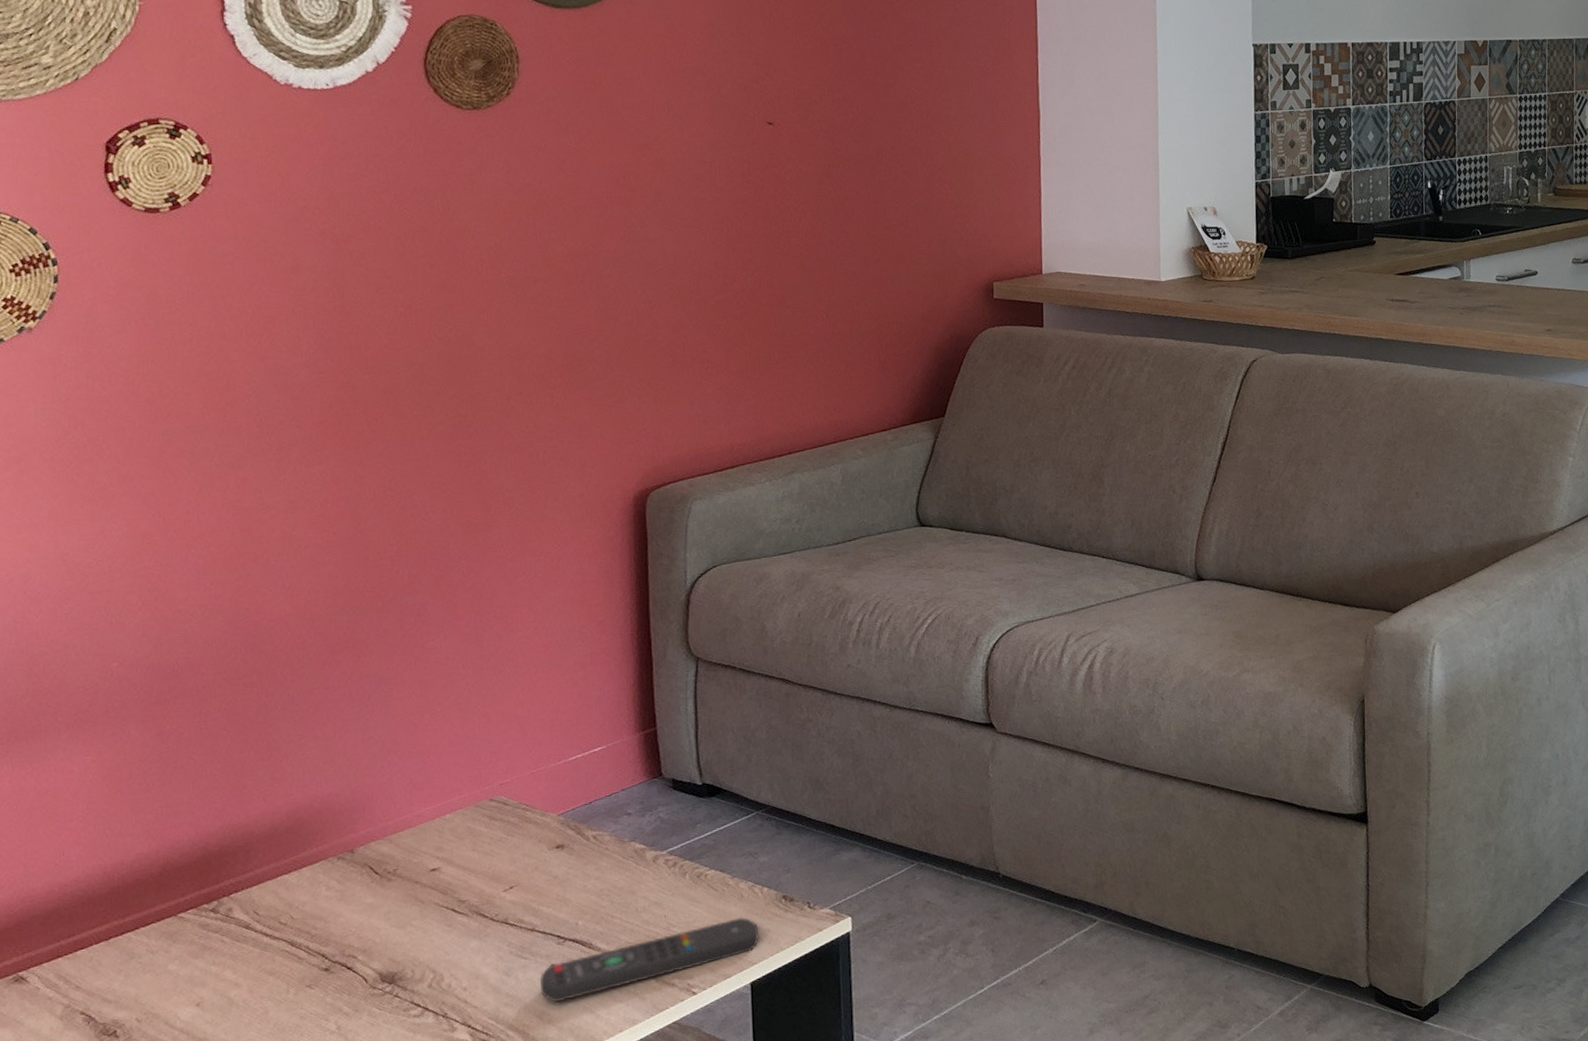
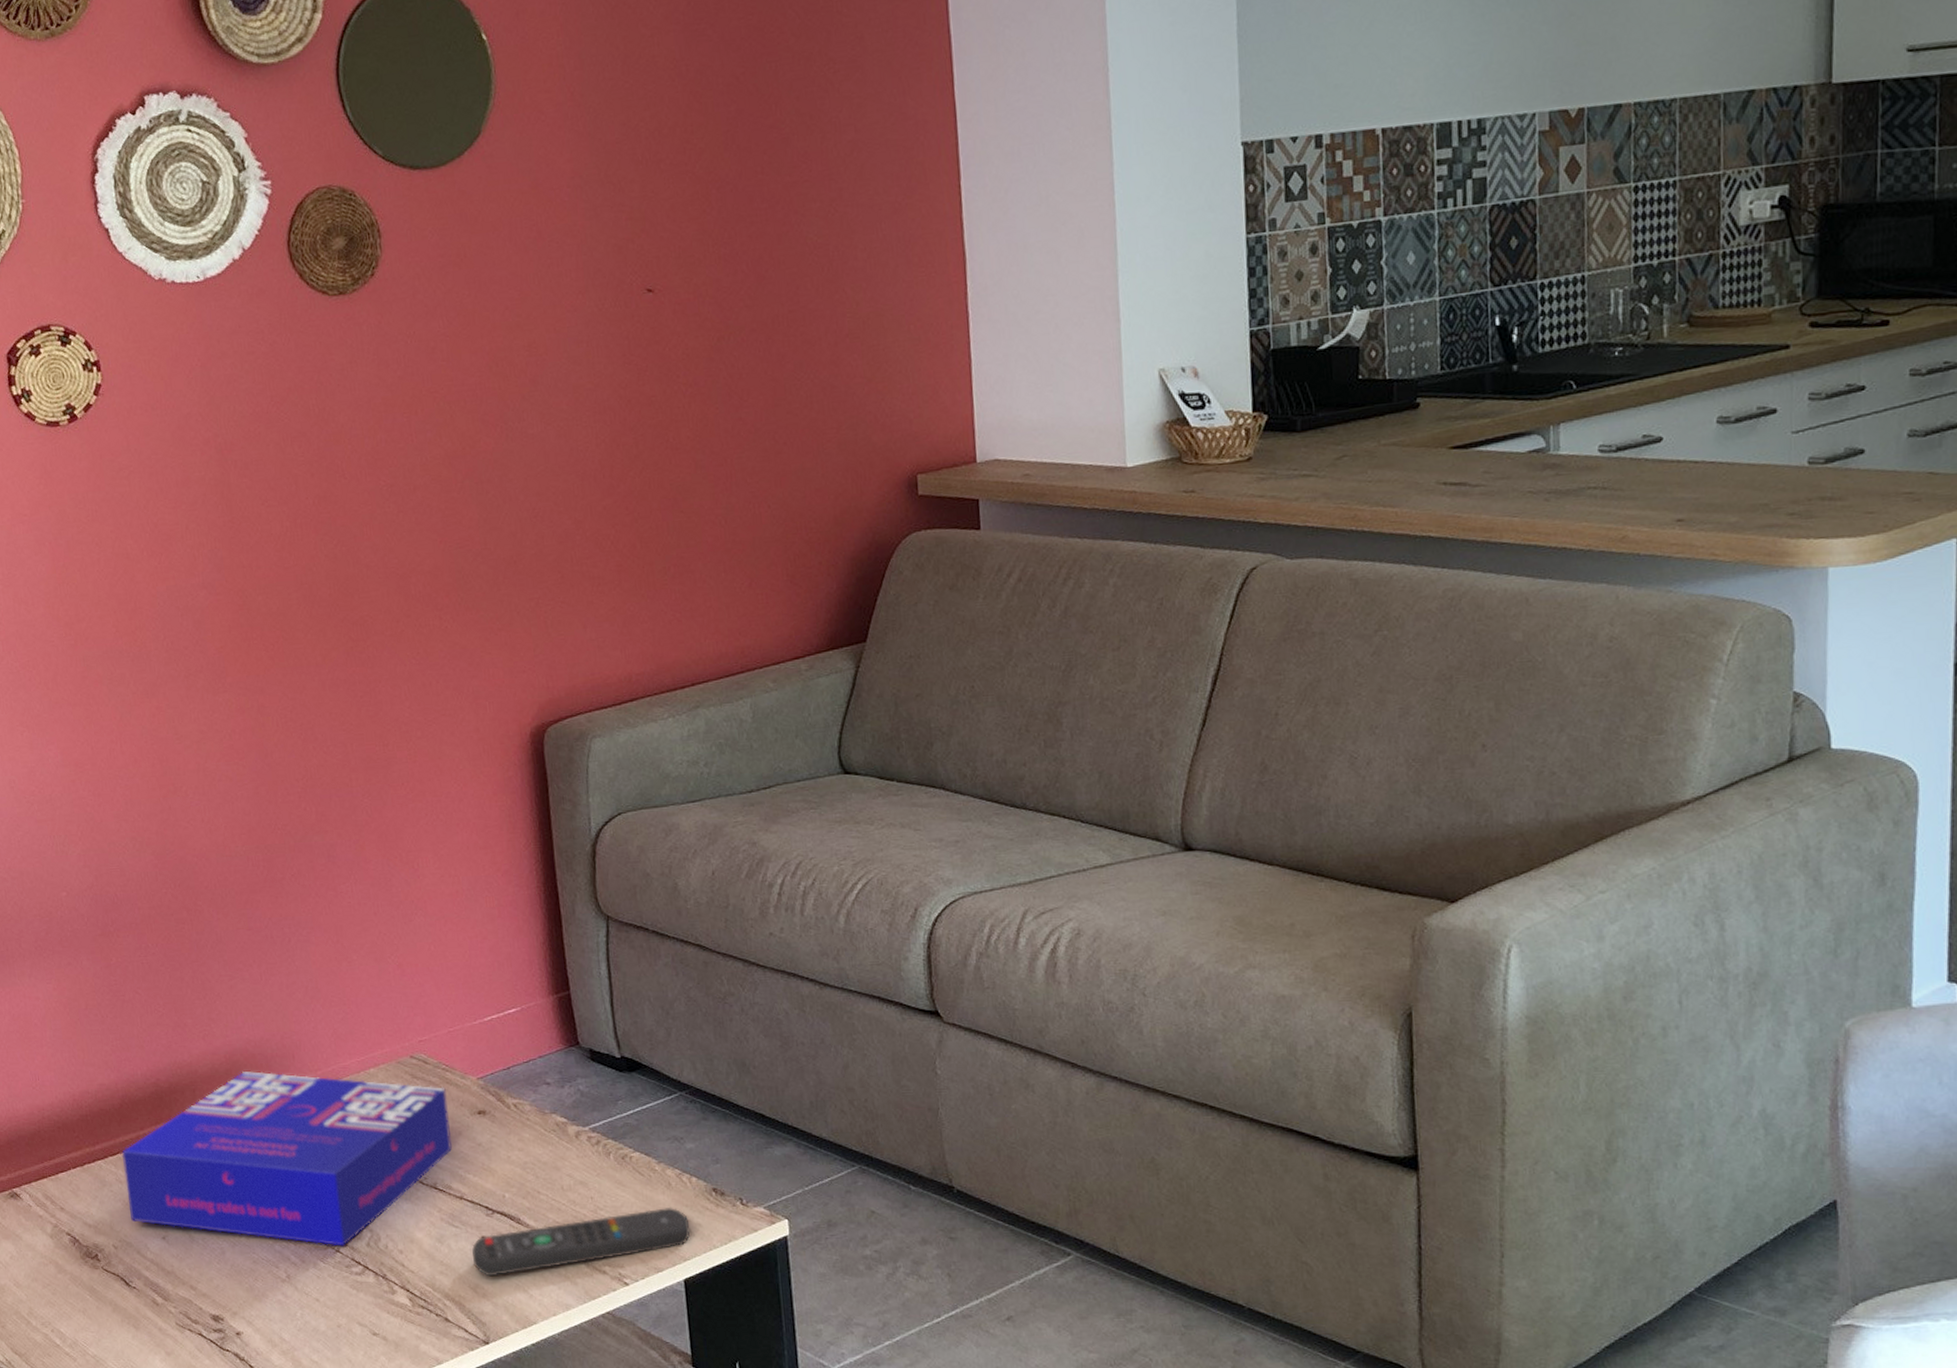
board game: none [156,825,526,992] -> present [121,1071,452,1246]

